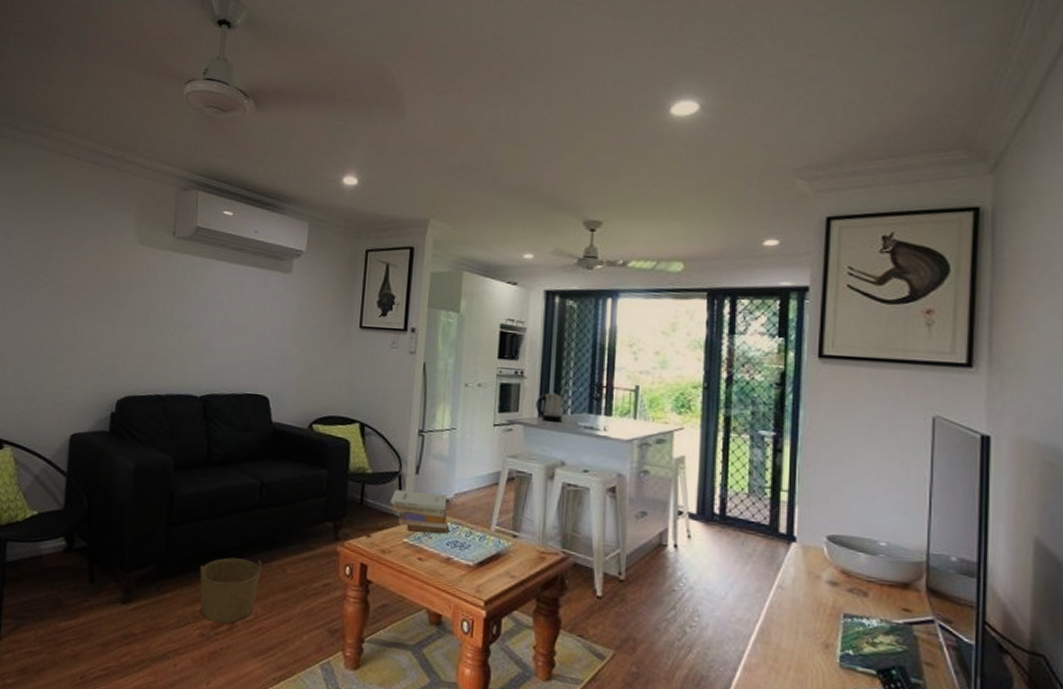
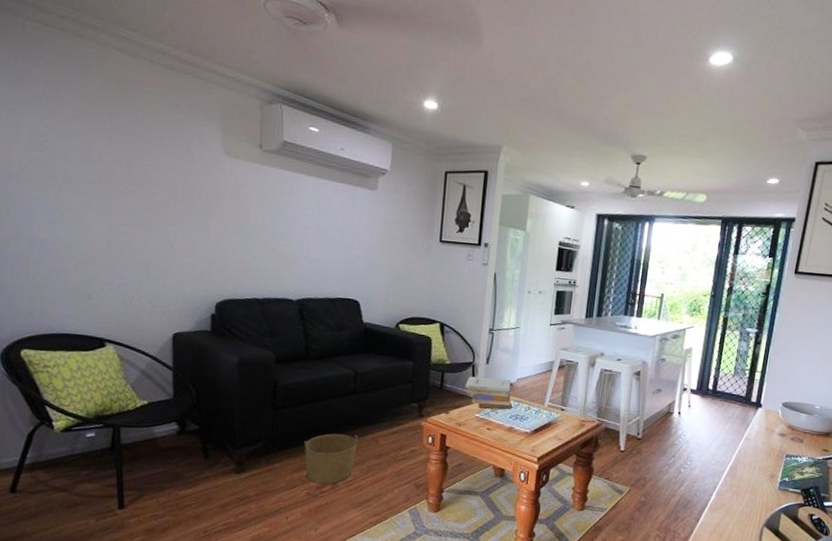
kettle: present [536,392,563,423] -> none [584,298,606,323]

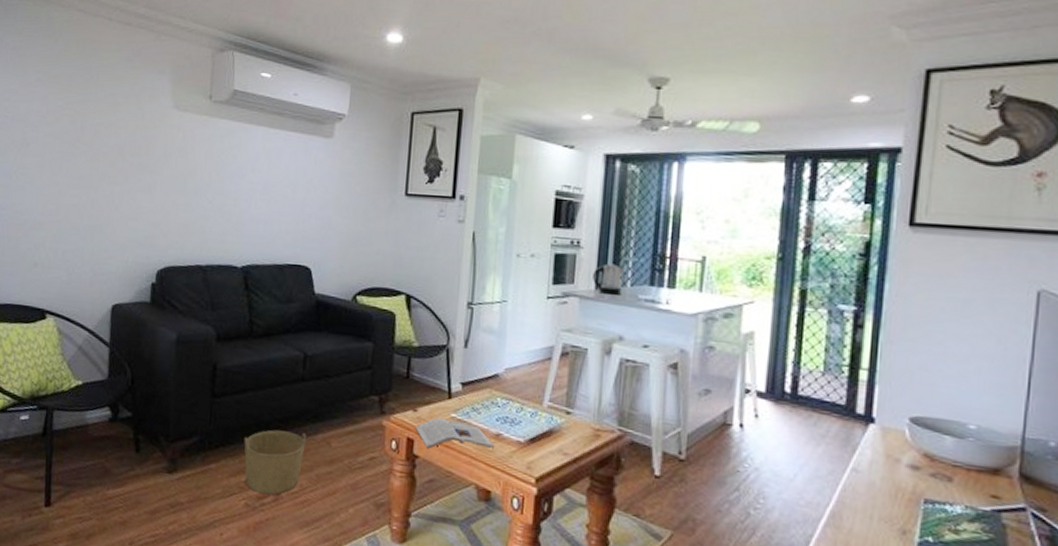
magazine: none [447,417,508,442] -> present [415,417,494,449]
books: present [465,376,512,410] -> none [437,363,499,411]
kettle: none [584,298,606,323] -> present [593,263,622,296]

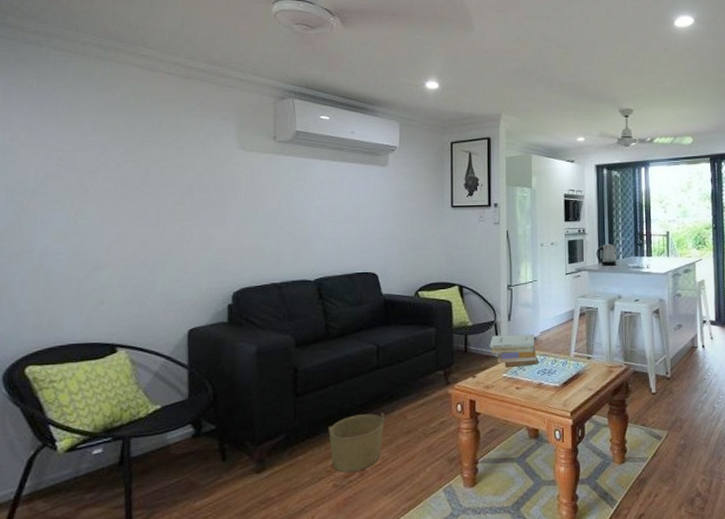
magazine: present [415,417,494,449] -> none [475,379,538,406]
books: none [437,363,499,411] -> present [489,334,538,368]

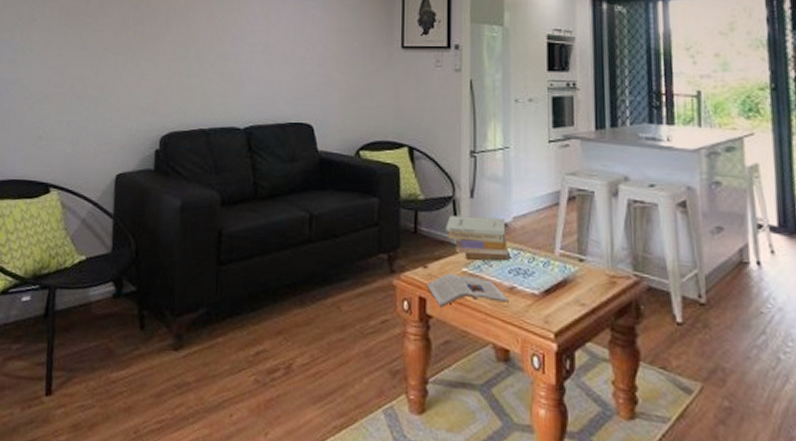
basket: present [328,412,384,473] -> none [251,296,315,368]
magazine: none [475,379,538,406] -> present [426,273,508,308]
kettle: present [596,243,616,267] -> none [592,103,621,136]

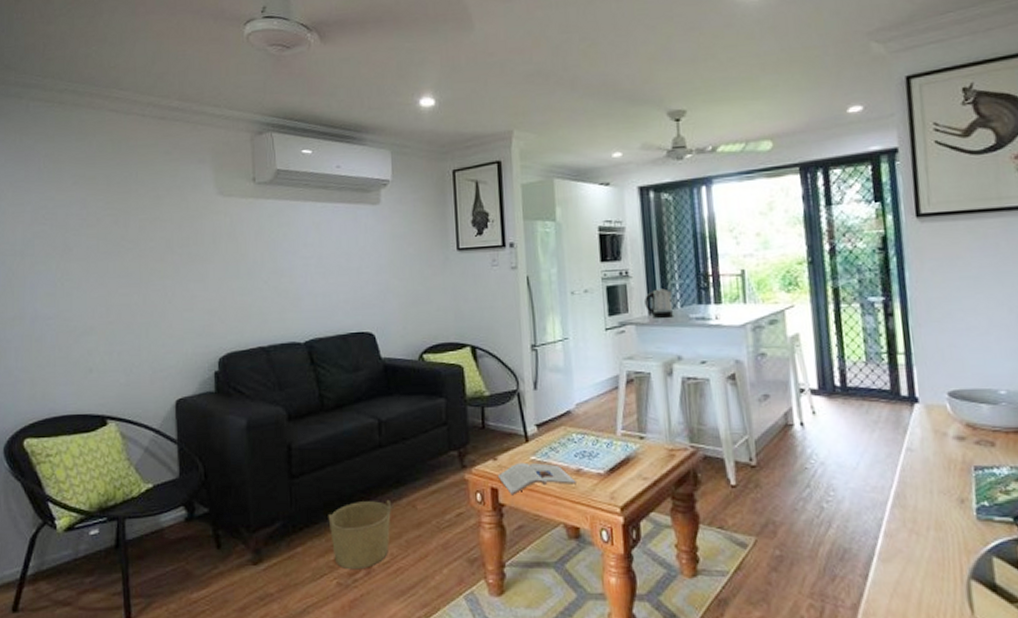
basket: none [251,296,315,368] -> present [328,499,391,570]
books: present [445,215,510,262] -> none [512,406,575,449]
kettle: none [592,103,621,136] -> present [645,288,673,319]

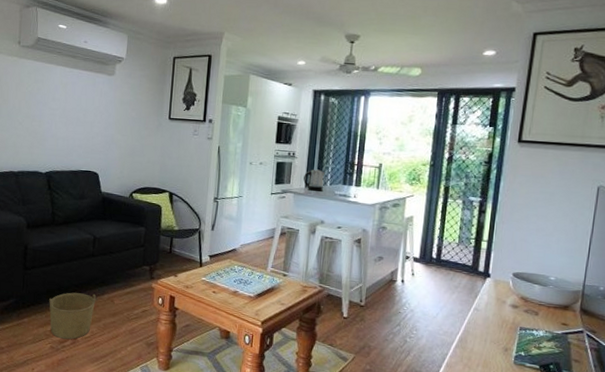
magazine: present [497,462,576,496] -> none [175,280,232,303]

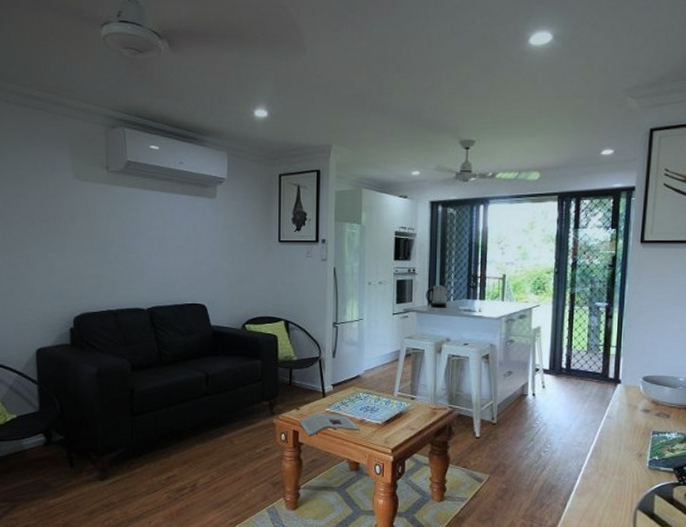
basket: present [49,292,96,340] -> none [162,435,213,487]
magazine: none [175,280,232,303] -> present [299,412,359,437]

